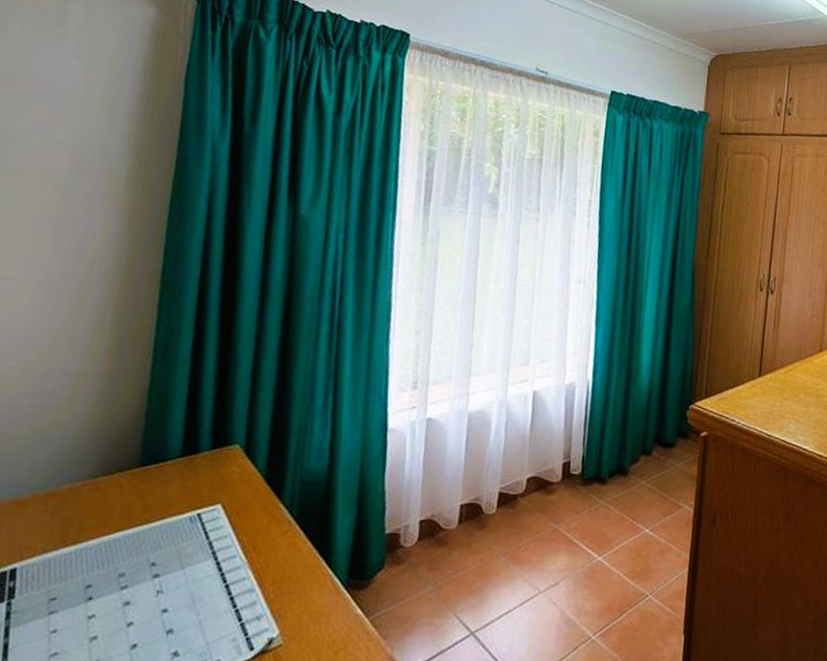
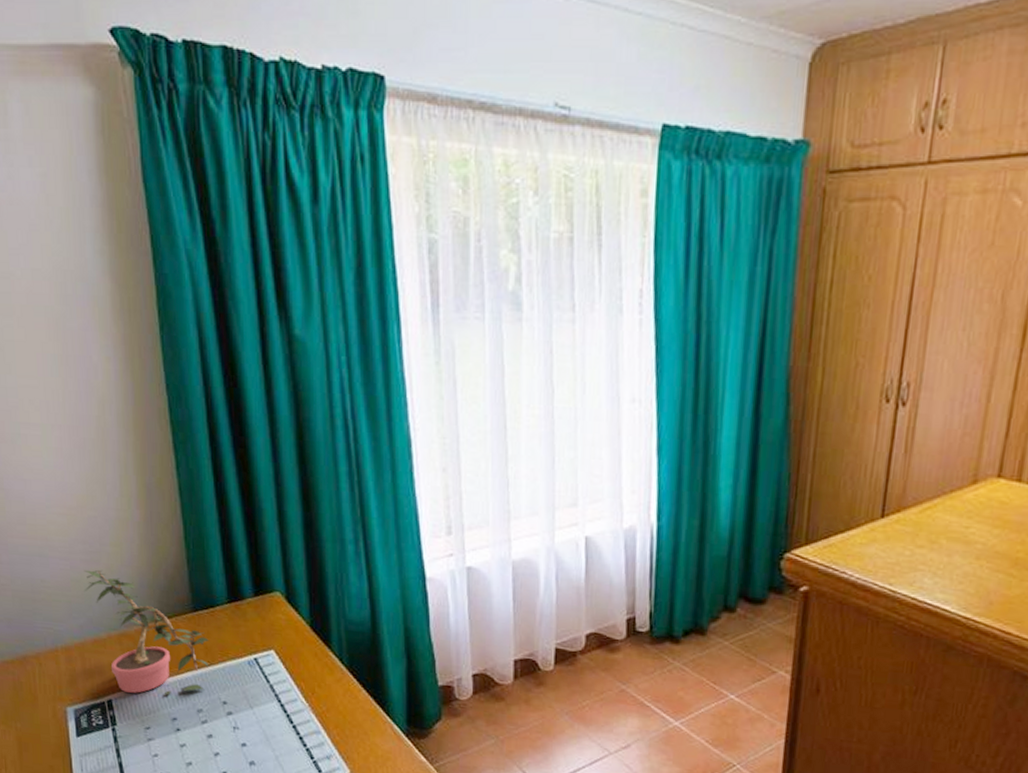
potted plant: none [19,424,152,560] -> present [84,569,210,696]

